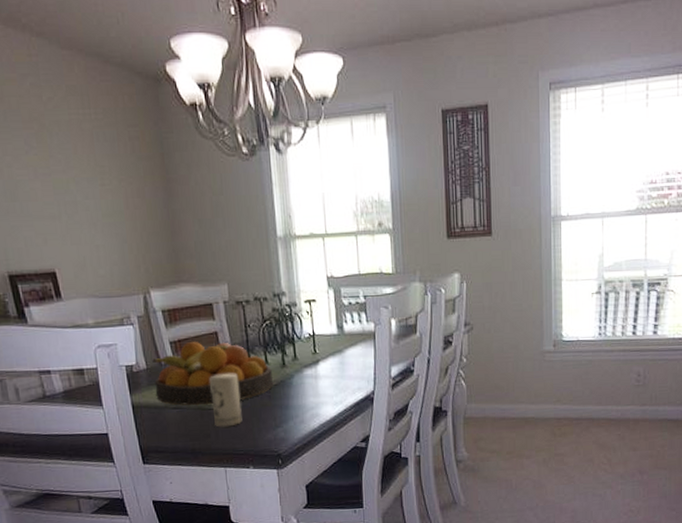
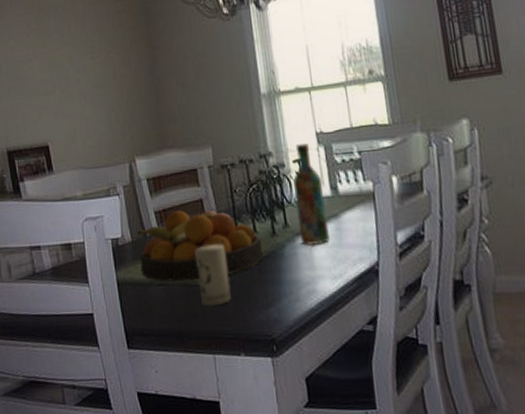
wine bottle: none [303,286,333,377] -> present [293,143,330,246]

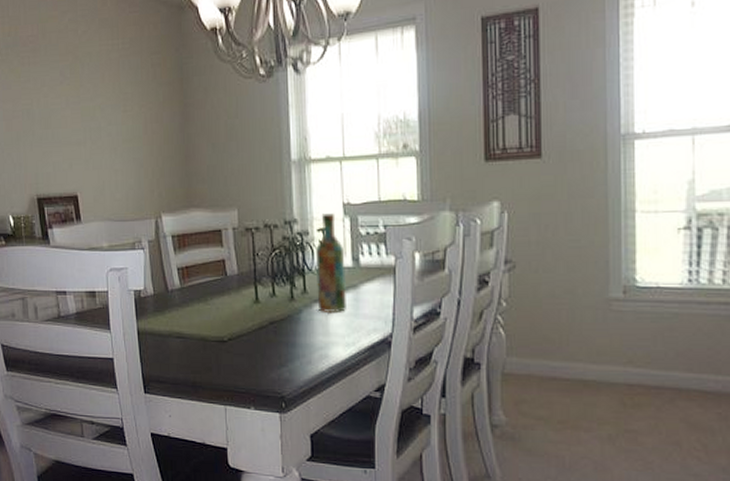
fruit bowl: present [137,210,263,282] -> none [160,269,279,337]
candle: present [195,244,231,307] -> none [214,304,246,362]

